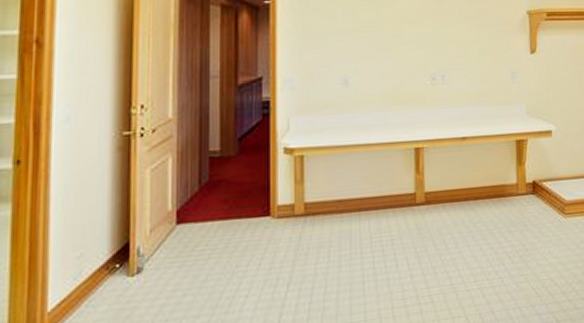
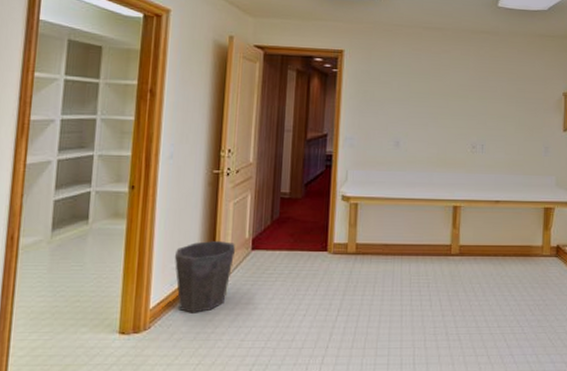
waste bin: none [77,216,155,312] -> present [174,240,235,313]

